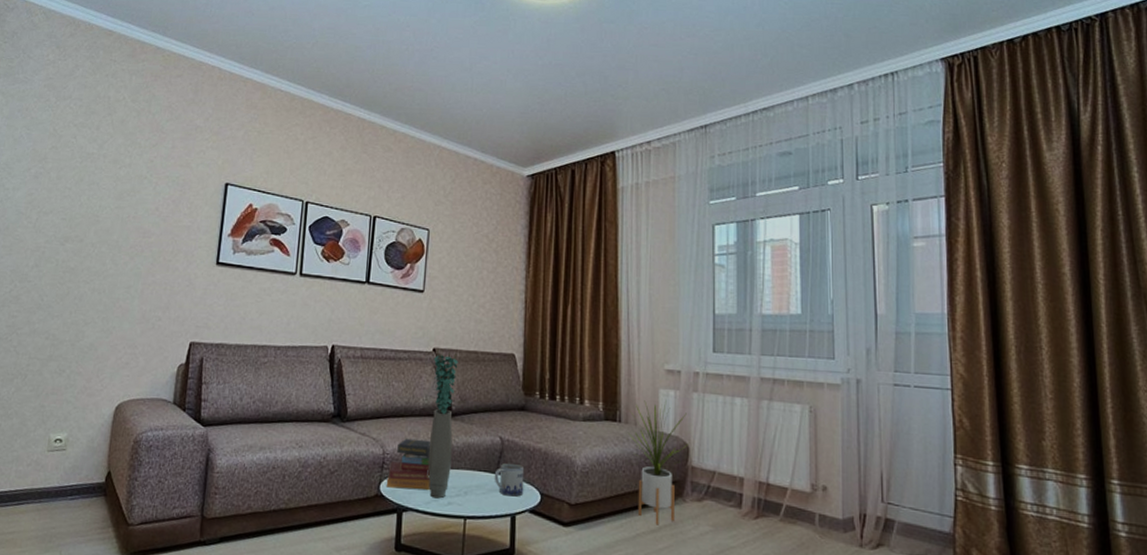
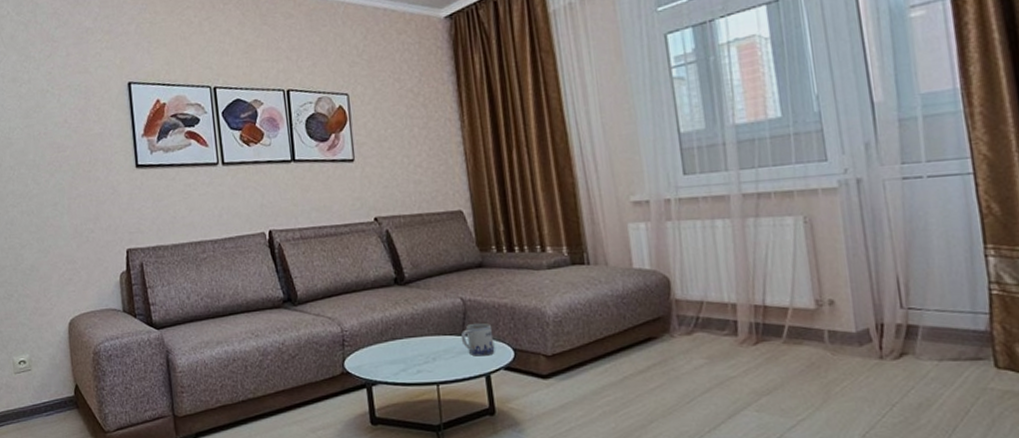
books: present [386,438,430,490] -> none [349,311,396,364]
vase: present [427,348,458,499] -> none [377,217,415,369]
house plant: present [628,399,690,525] -> none [599,233,671,365]

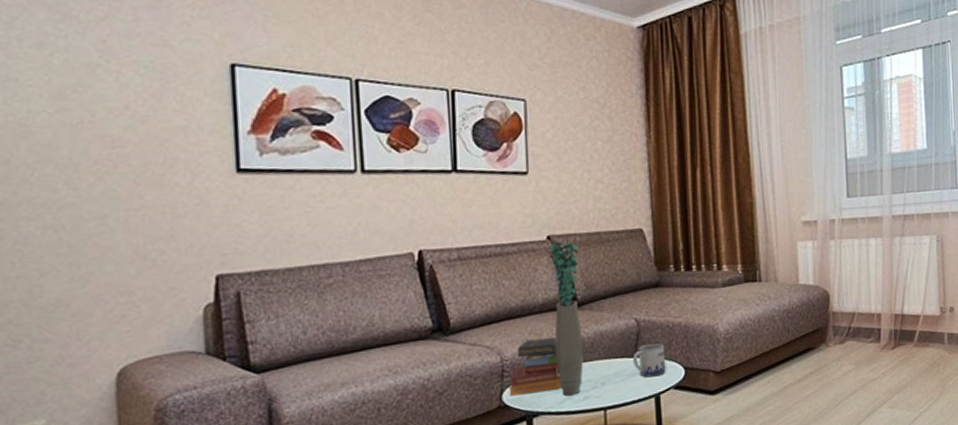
books: none [349,311,396,364] -> present [509,336,562,396]
vase: none [377,217,415,369] -> present [550,235,584,397]

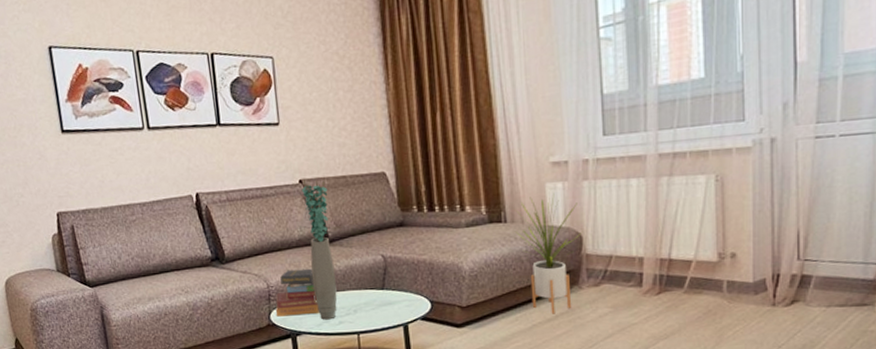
mug: present [632,343,666,378] -> none [381,277,413,308]
house plant: none [770,251,830,374] -> present [516,192,583,314]

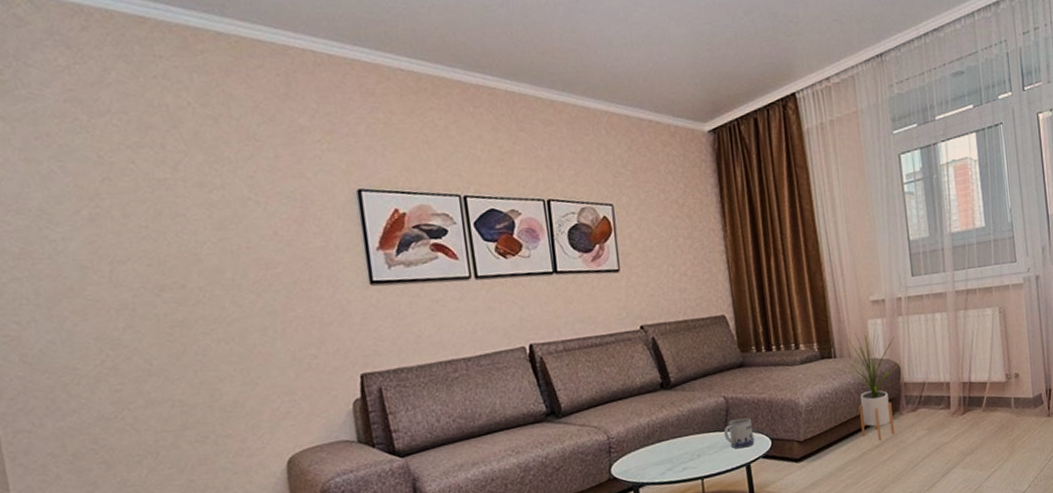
books: present [275,268,319,317] -> none [616,415,663,470]
vase: present [302,179,338,320] -> none [643,325,681,468]
mug: none [381,277,413,308] -> present [723,418,755,449]

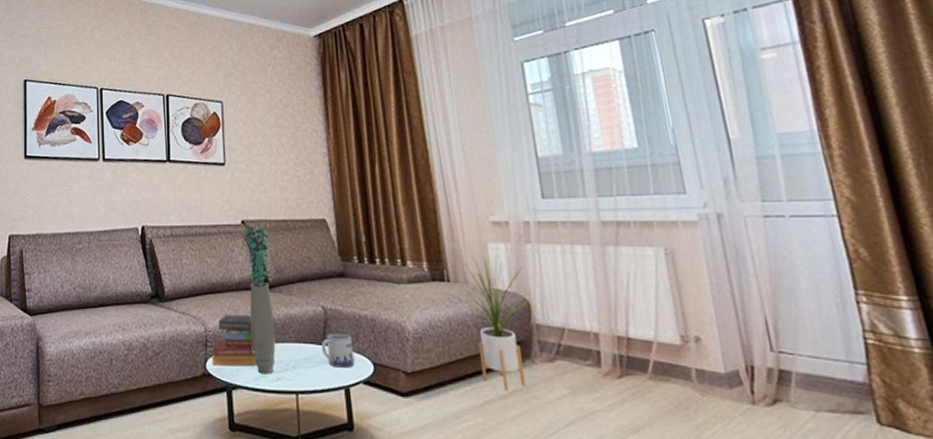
books: none [616,415,663,470] -> present [211,314,257,366]
vase: none [643,325,681,468] -> present [244,220,276,374]

